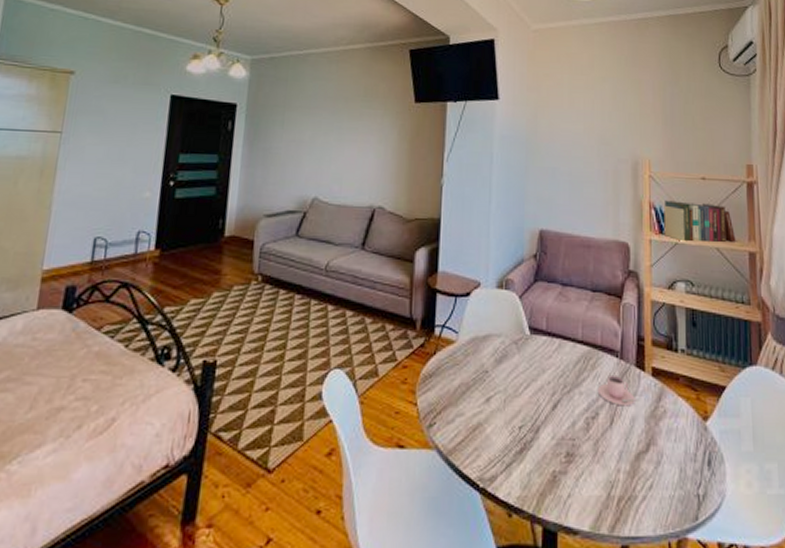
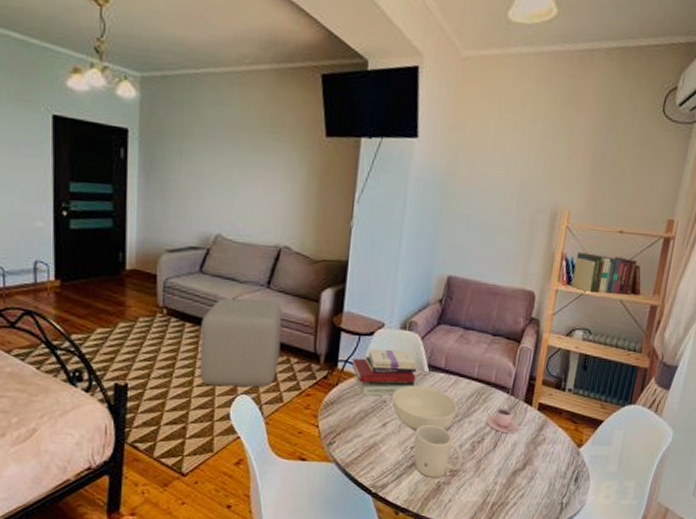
pouf: none [291,261,377,360] -> present [199,298,283,387]
books: none [449,311,519,366] -> present [352,349,417,396]
bowl: none [494,351,566,406] -> present [392,385,459,430]
mug: none [522,397,577,465] -> present [413,424,463,478]

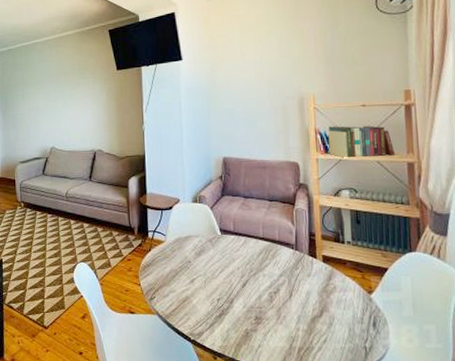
pouf: present [199,298,283,387] -> none [47,189,105,257]
books: present [352,349,417,396] -> none [159,219,213,258]
bowl: present [392,385,459,430] -> none [194,247,252,285]
mug: present [413,424,463,478] -> none [219,279,264,325]
teacup: present [486,407,522,434] -> none [277,261,312,284]

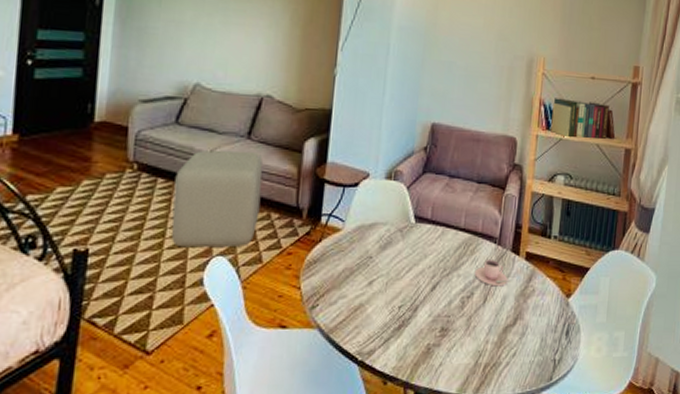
pouf: none [47,189,105,257] -> present [171,150,263,248]
teacup: none [277,261,312,284] -> present [474,259,511,287]

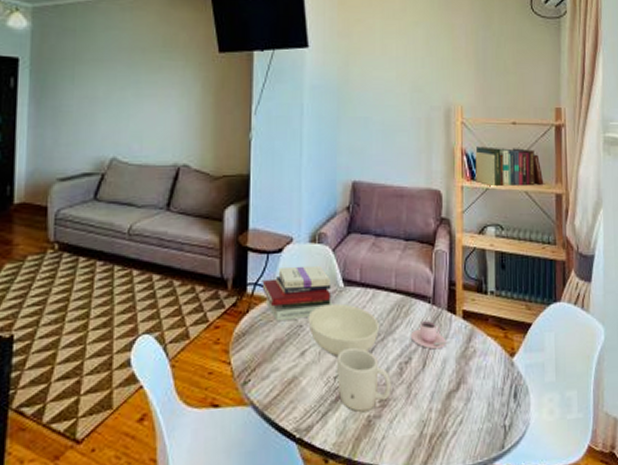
pouf: present [171,150,263,248] -> none [95,223,185,328]
books: none [336,200,403,252] -> present [262,265,333,322]
bowl: none [378,238,447,288] -> present [308,303,380,357]
mug: none [401,280,453,339] -> present [337,347,391,412]

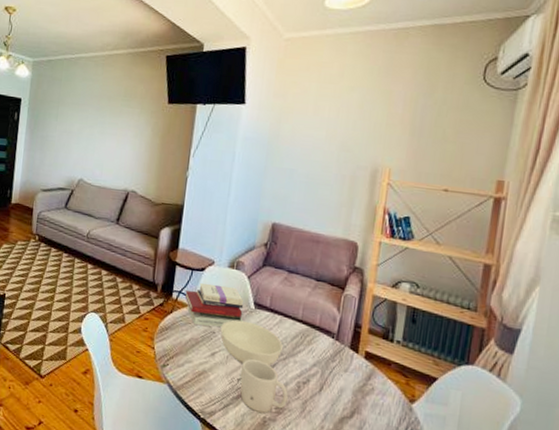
teacup: present [410,320,449,350] -> none [311,351,348,379]
books: present [475,146,544,187] -> none [395,207,473,254]

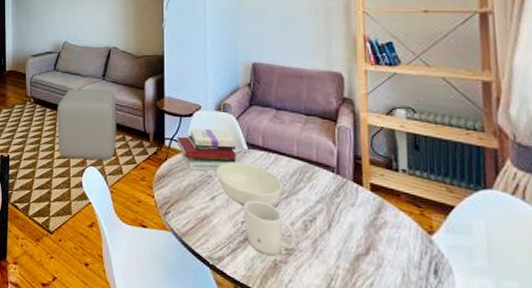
pouf: none [59,230,128,308] -> present [57,89,117,160]

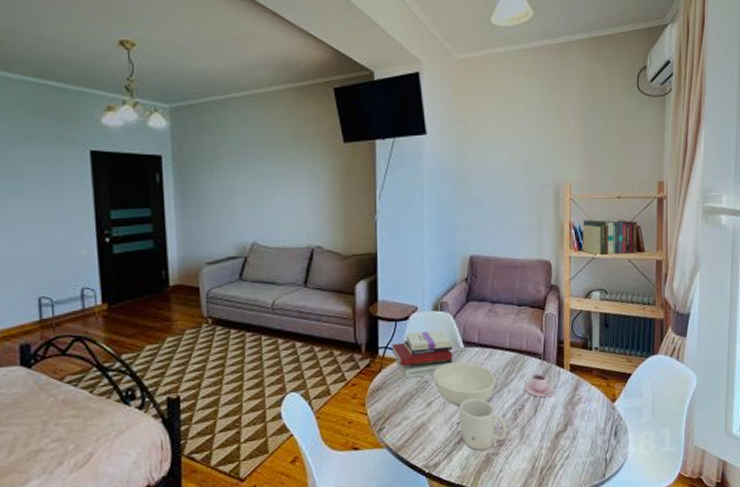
pouf: present [57,89,117,160] -> none [245,298,323,388]
teacup: none [314,186,356,215] -> present [523,373,558,398]
books: none [380,34,467,73] -> present [582,219,646,256]

